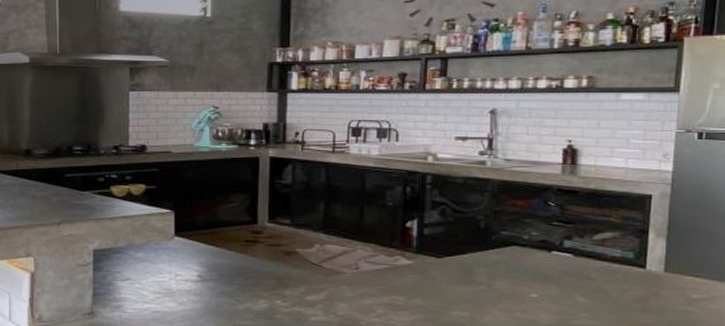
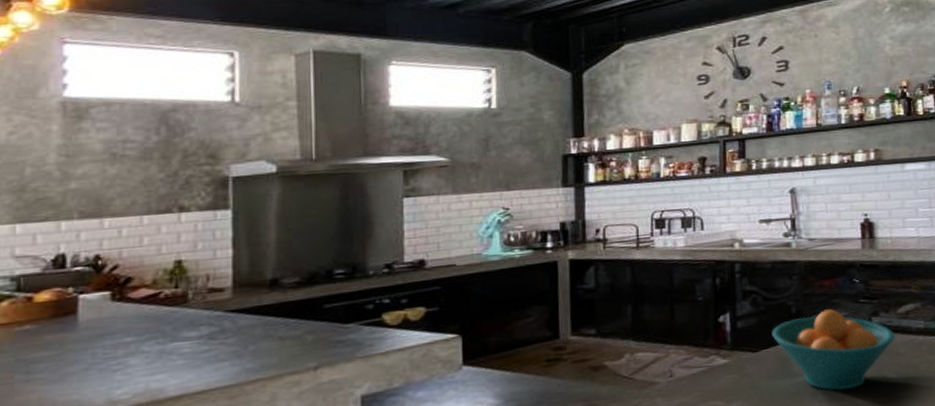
fruit bowl: none [458,228,587,303] -> present [772,309,895,391]

